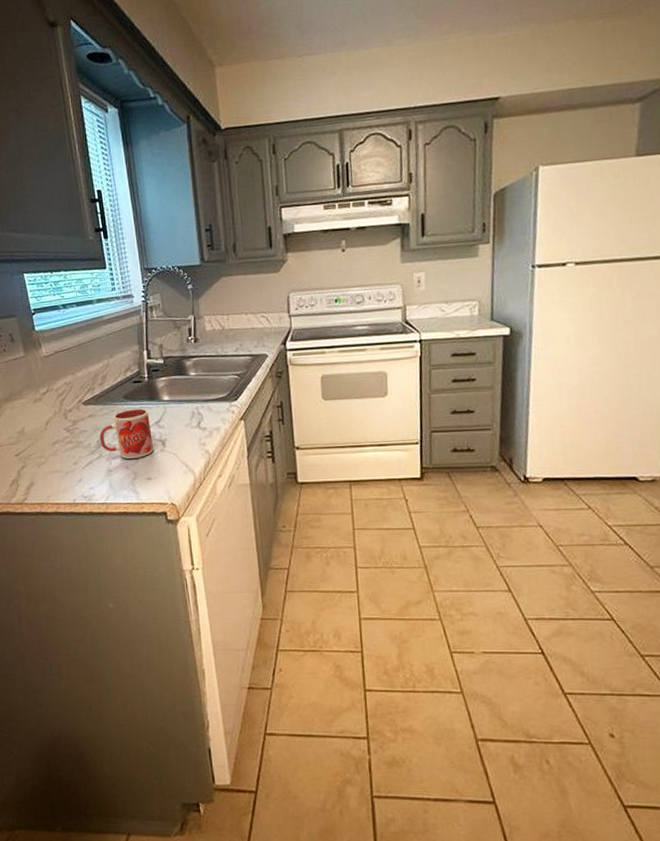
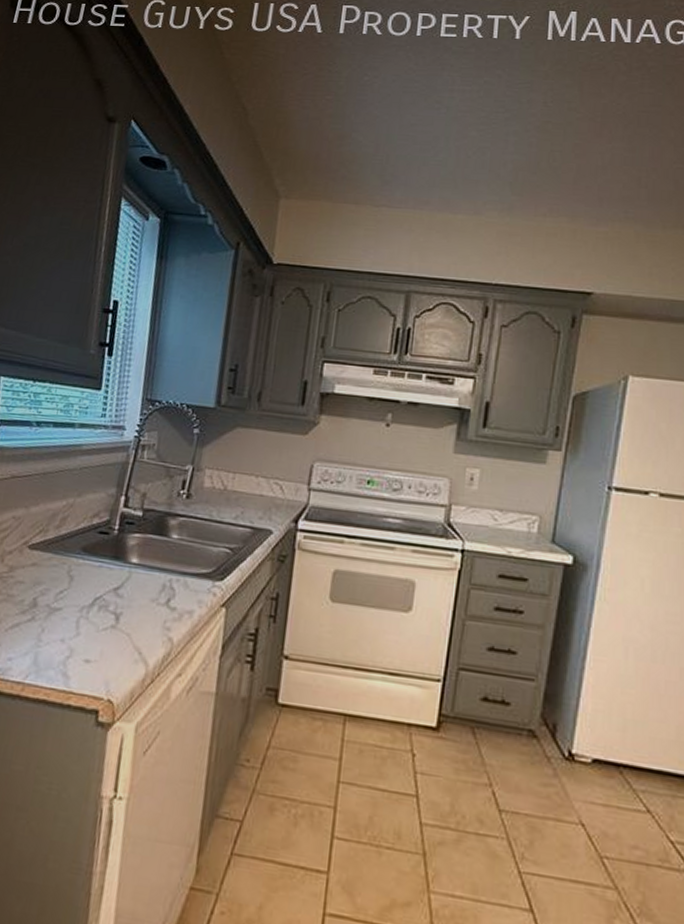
mug: present [99,408,154,460] -> none [36,565,108,632]

